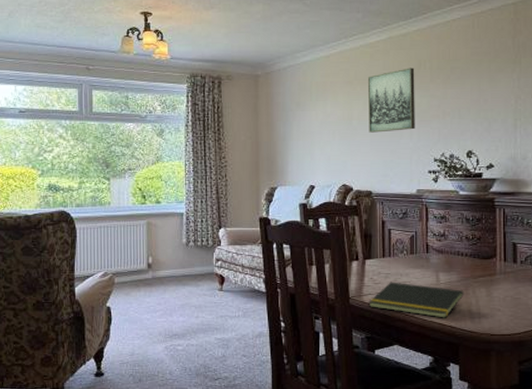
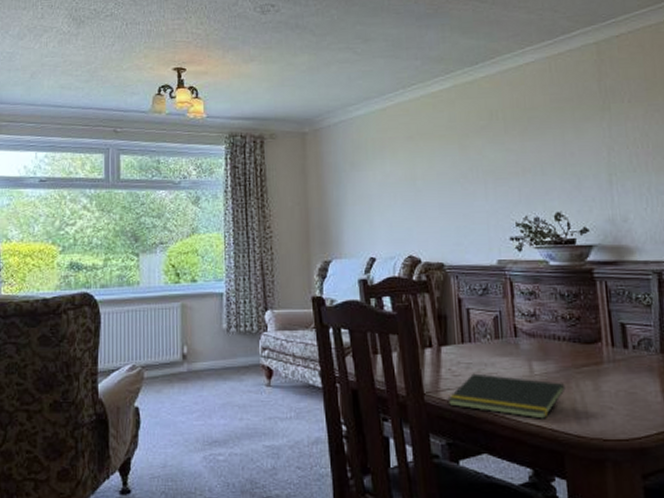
wall art: present [367,67,415,133] -> none [431,118,490,195]

